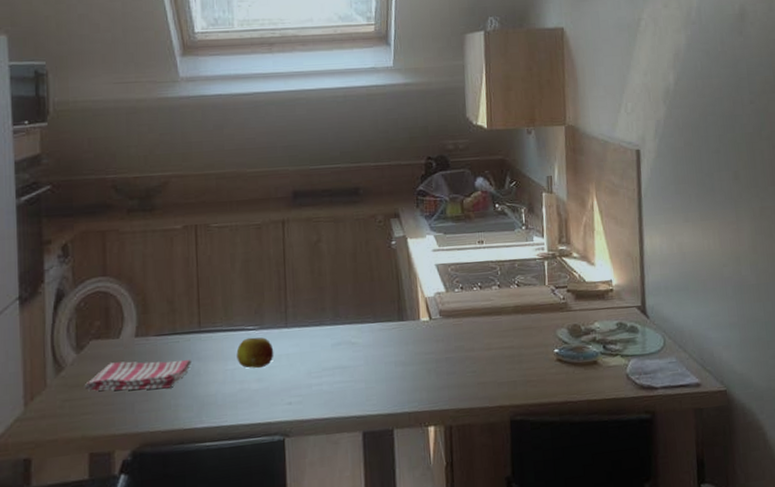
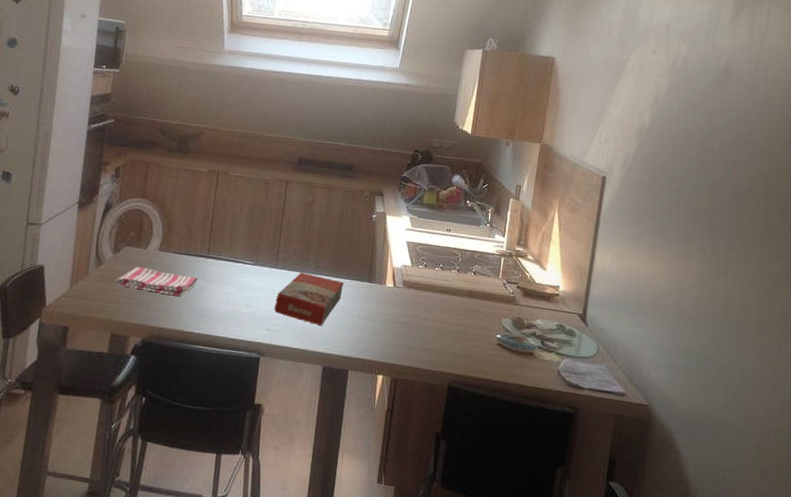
fruit: present [236,337,274,369] -> none [233,270,263,296]
macaroni box: none [292,325,372,385] -> present [273,272,344,325]

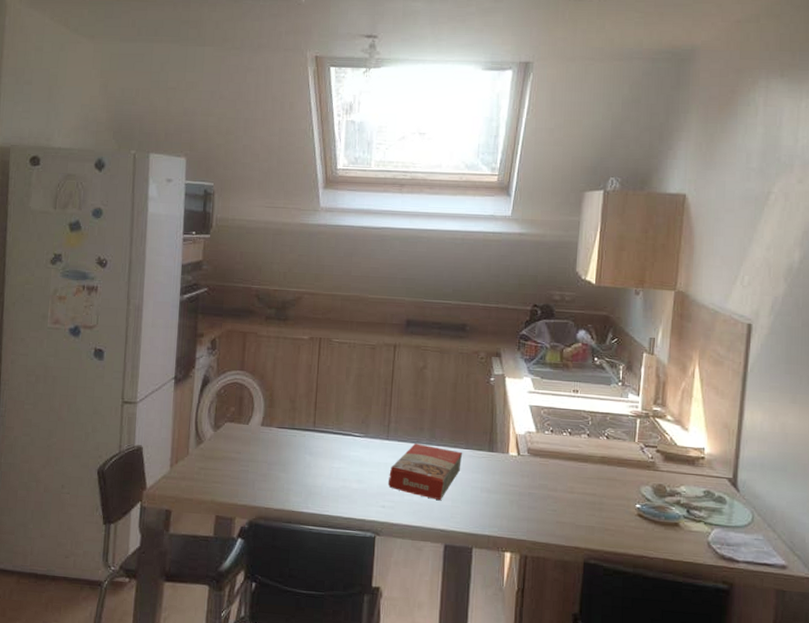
dish towel: present [116,267,198,297] -> none [218,444,305,474]

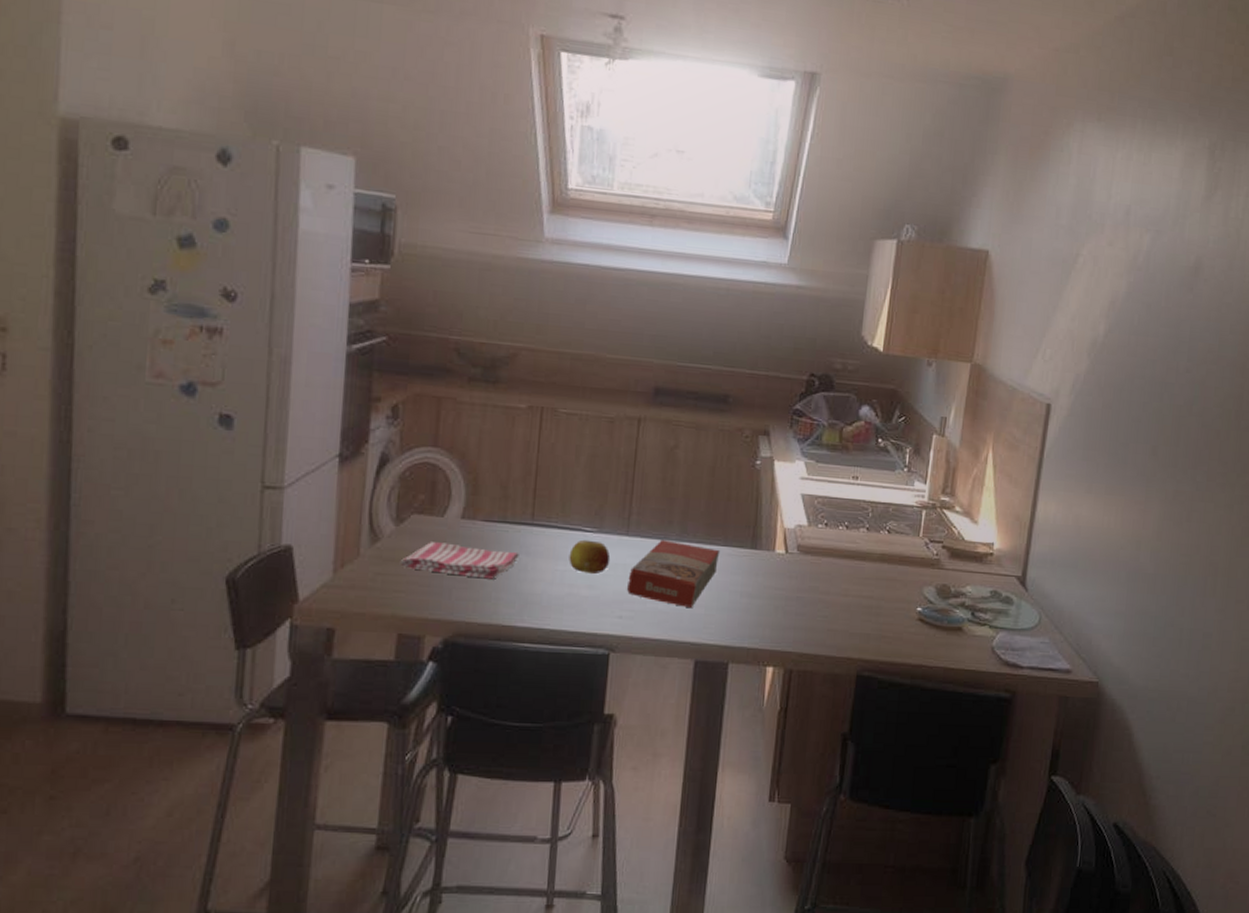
dish towel: none [218,444,305,474] -> present [401,542,519,579]
fruit: none [342,443,375,471] -> present [569,539,611,574]

